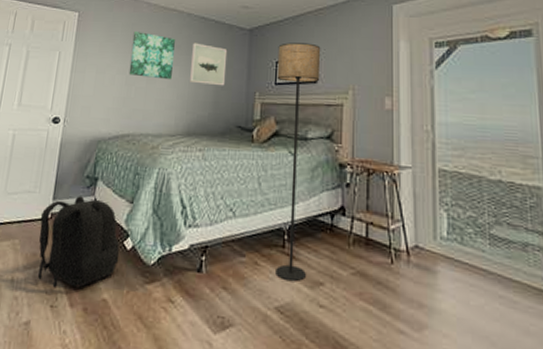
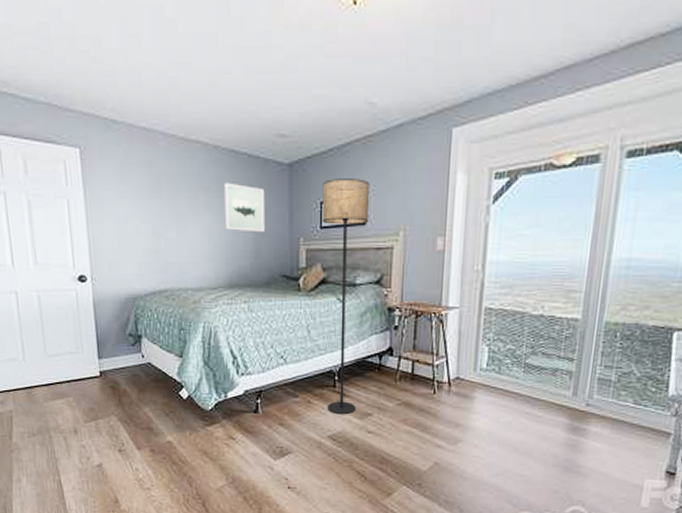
backpack: present [37,196,120,288] -> none [89,354,177,436]
wall art: present [129,32,175,80] -> none [151,171,205,228]

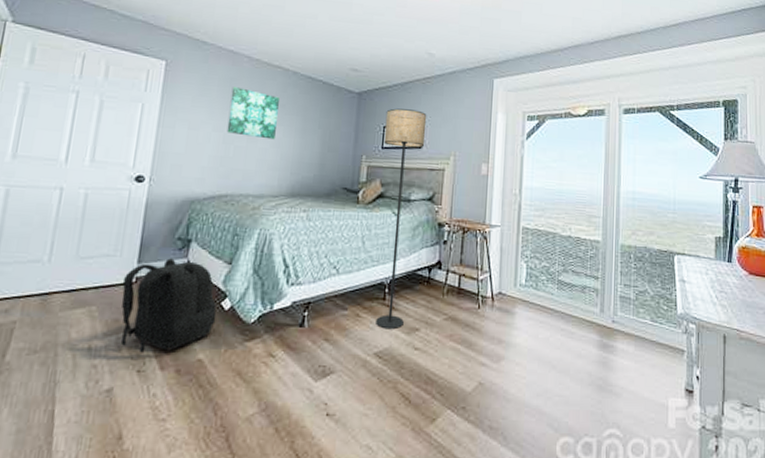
backpack: none [89,354,177,436] -> present [120,258,217,353]
wall art: none [151,171,205,228] -> present [227,87,279,140]
wall art: present [224,182,266,233] -> none [294,103,335,148]

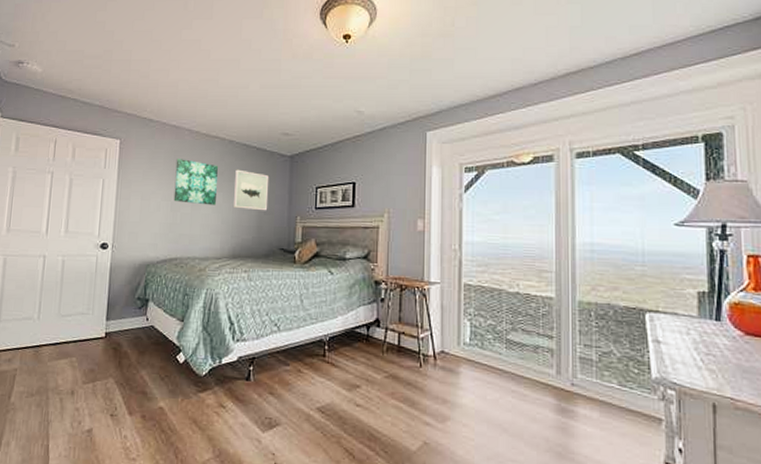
backpack: present [120,258,217,353] -> none [95,316,173,399]
wall art: none [294,103,335,148] -> present [232,169,270,211]
floor lamp: present [376,108,427,330] -> none [317,169,359,386]

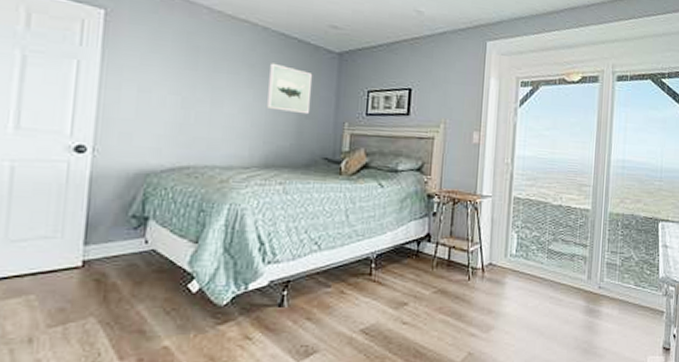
wall art: present [173,159,218,206] -> none [185,43,247,105]

